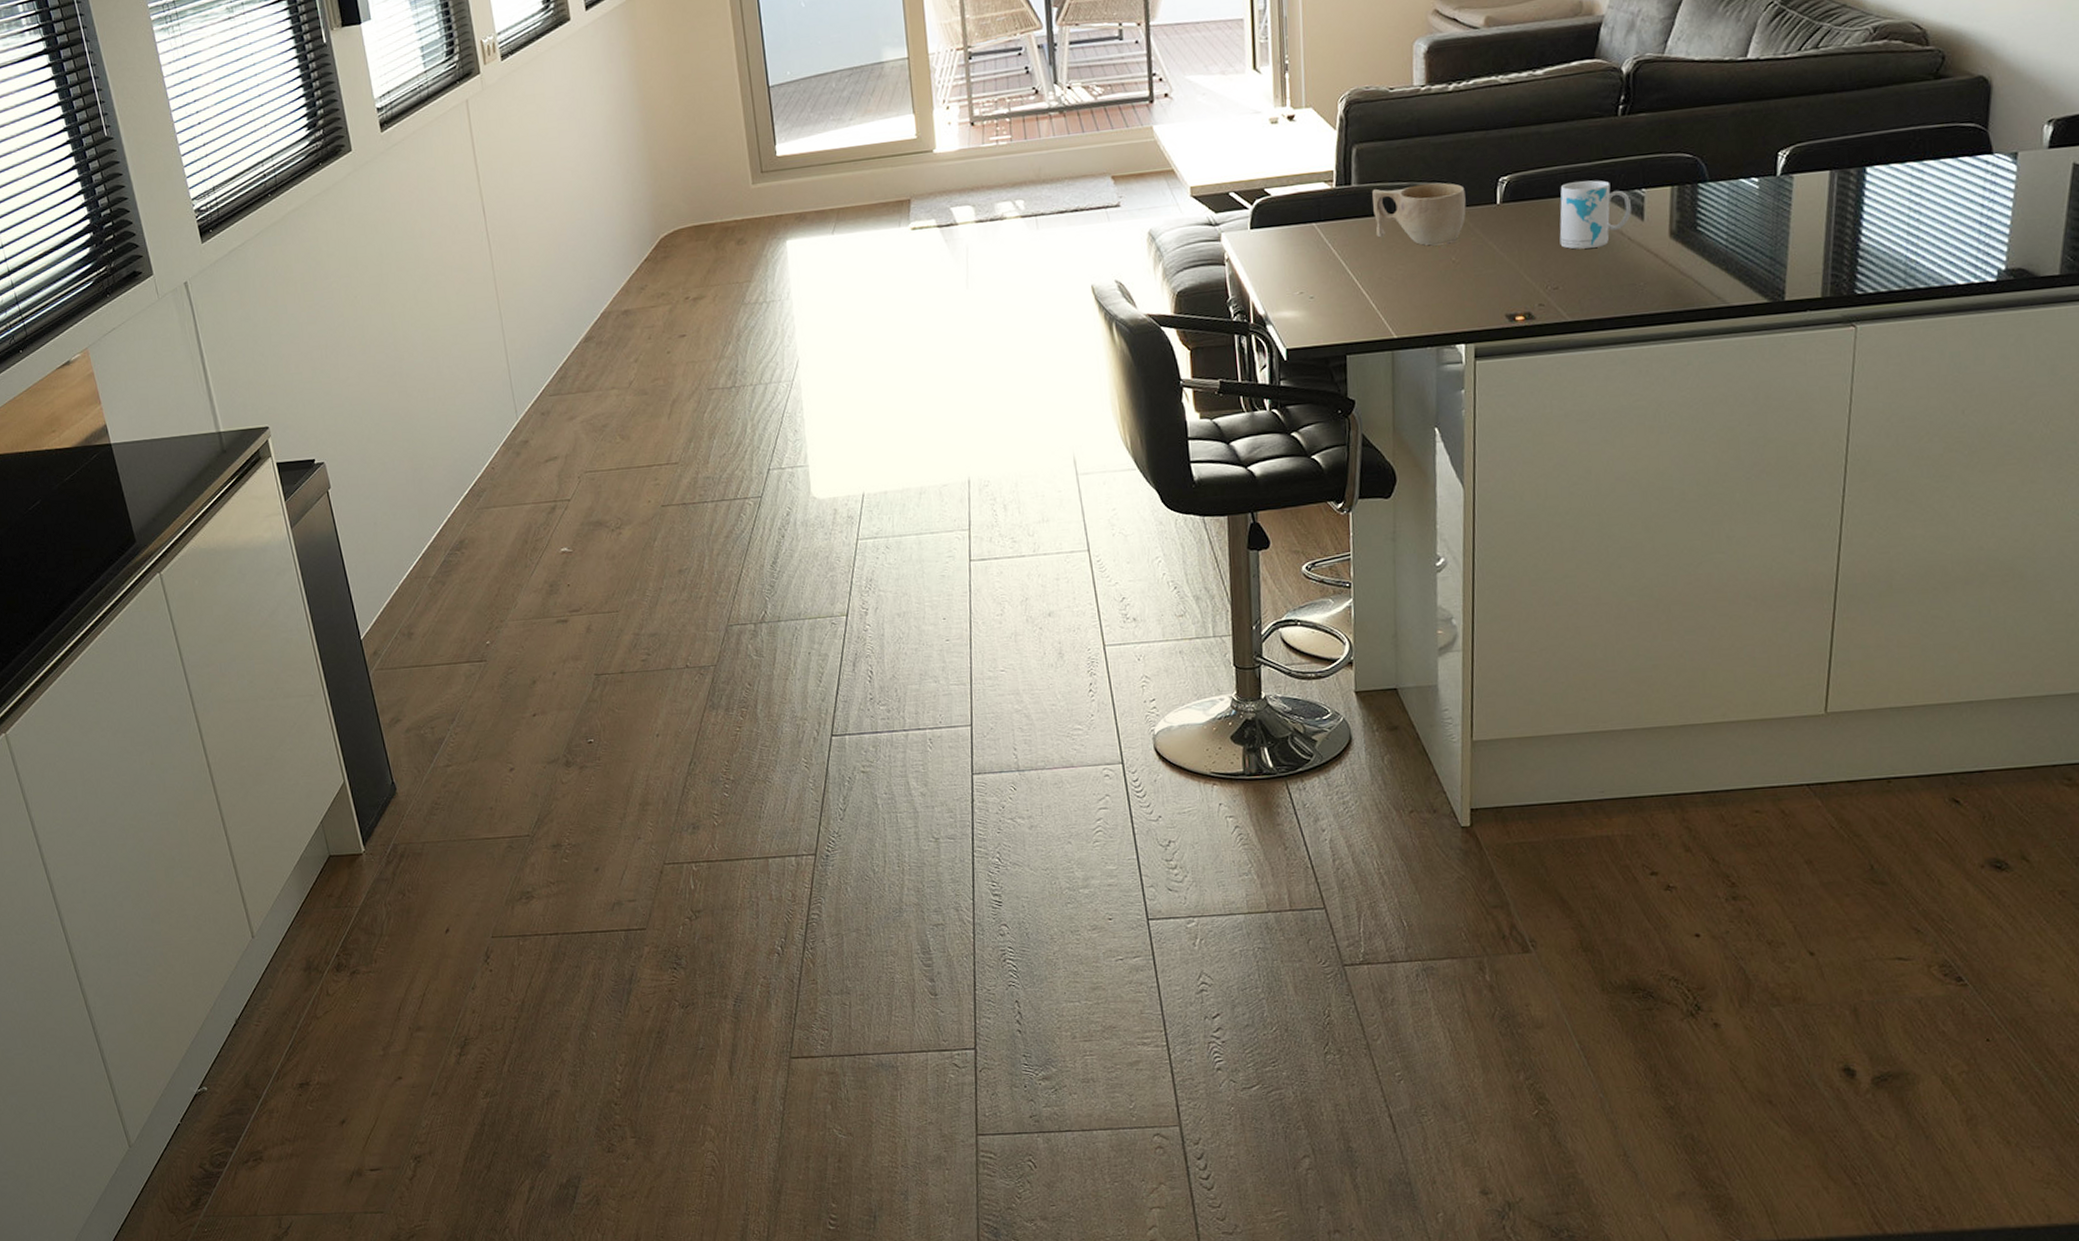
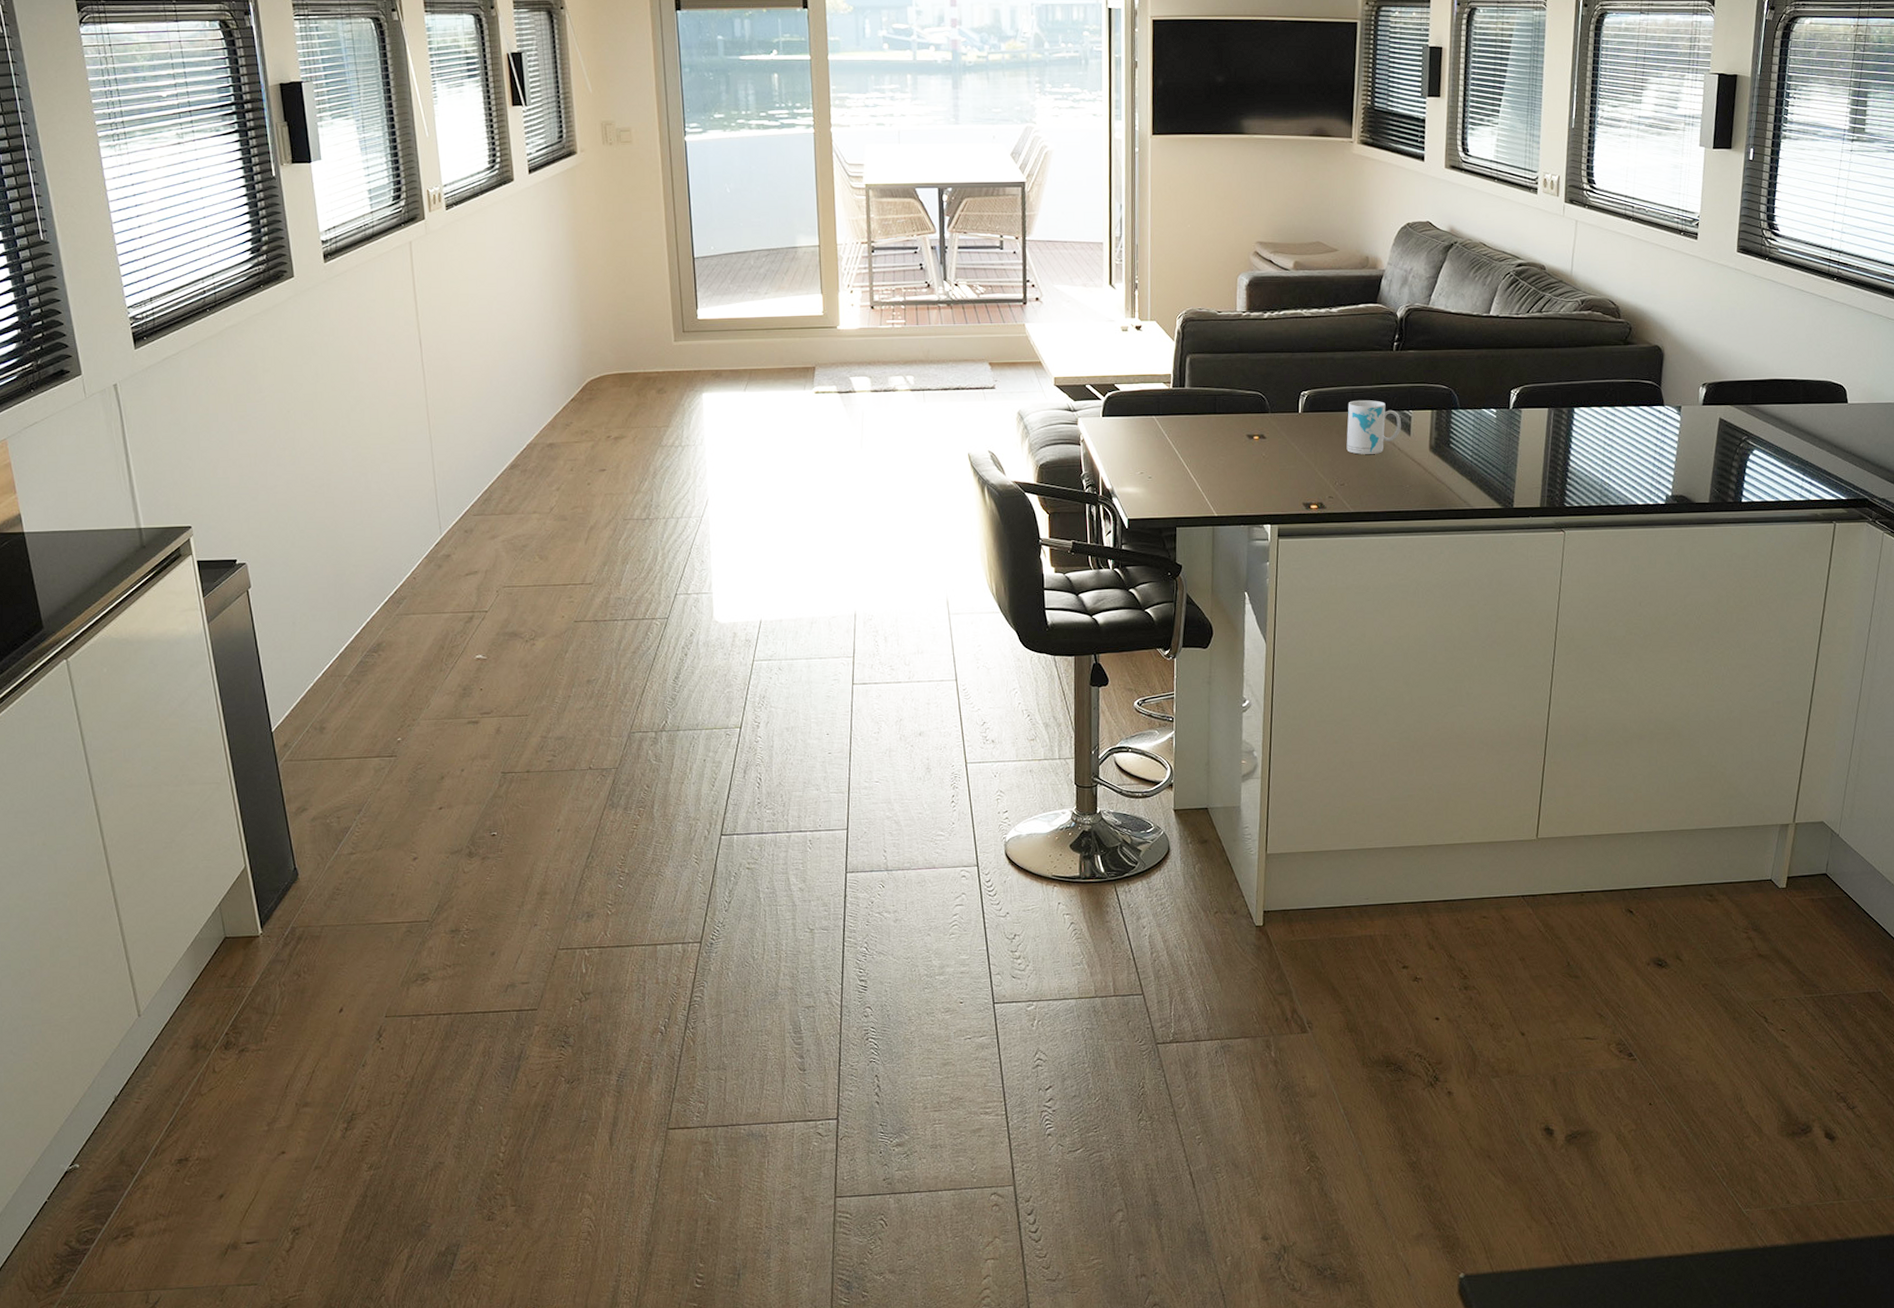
cup: present [1372,182,1466,246] -> none [1201,391,1275,443]

